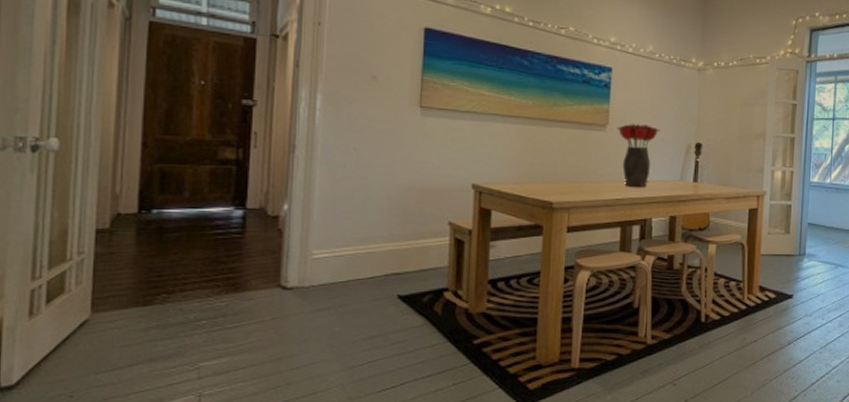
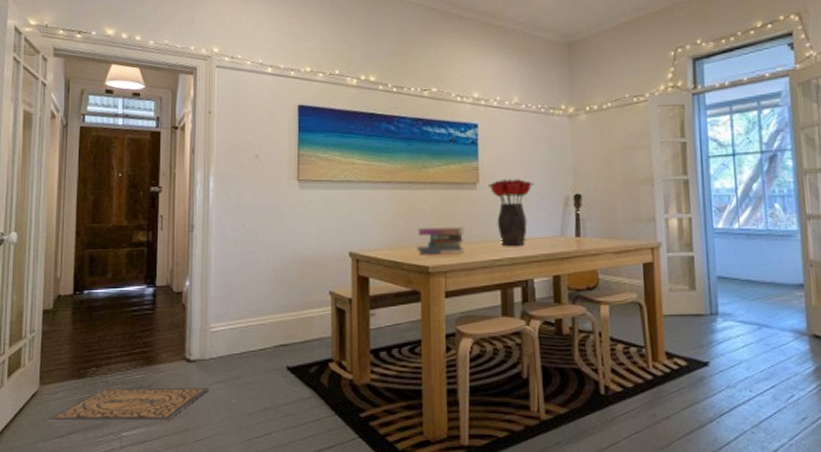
doormat: none [100,316,308,352] -> present [46,388,209,421]
books: none [542,165,591,192] -> present [417,227,464,255]

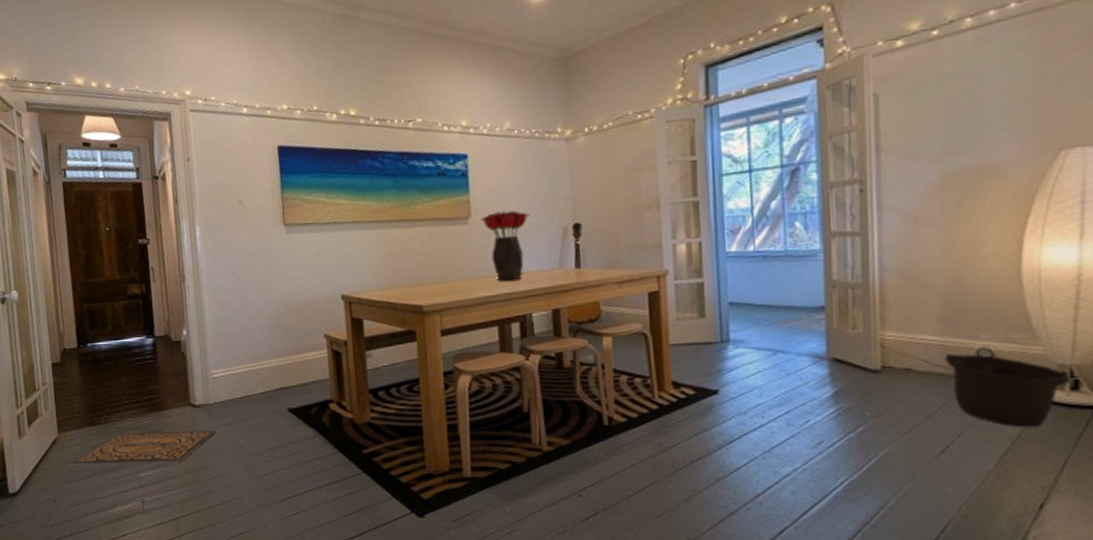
books: present [417,227,464,255] -> none [409,264,458,295]

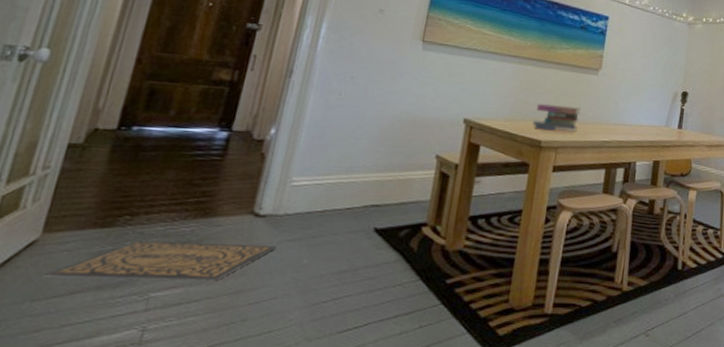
books: none [409,264,458,295] -> present [532,104,581,133]
bouquet: present [481,211,530,283] -> none [609,70,650,132]

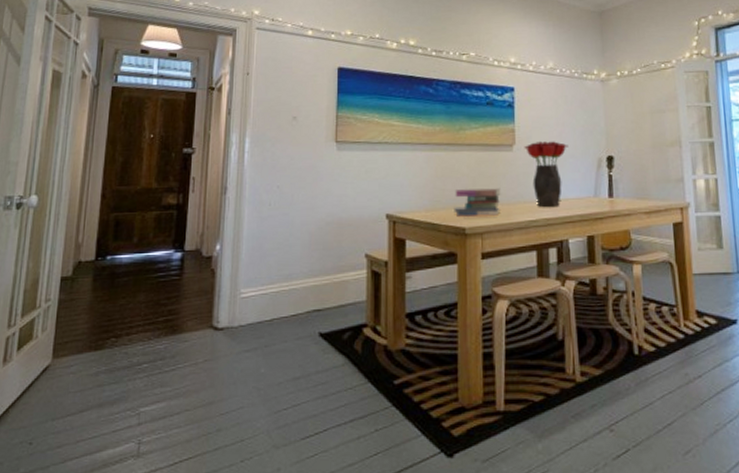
doormat: present [42,241,277,280] -> none [57,357,237,398]
bouquet: none [609,70,650,132] -> present [524,141,569,208]

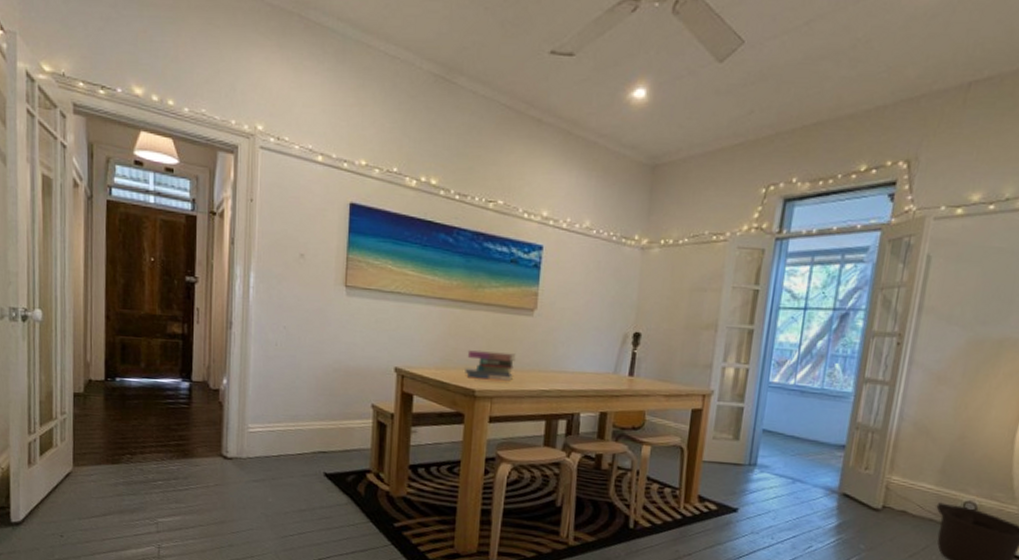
bouquet: present [524,141,569,208] -> none [546,309,594,380]

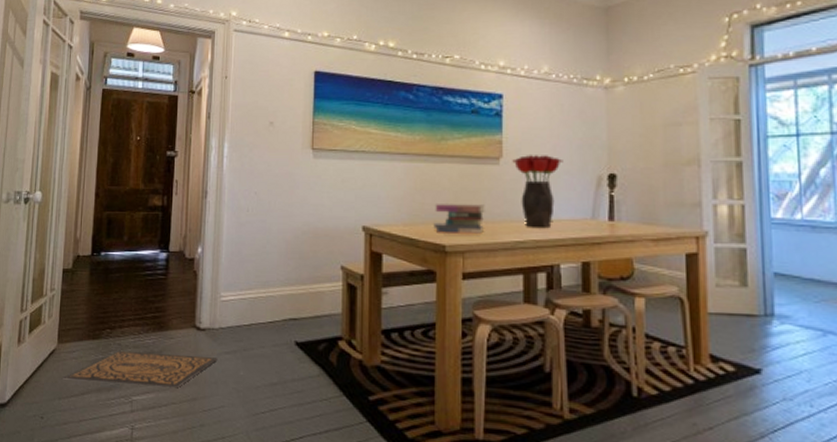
doormat: none [81,476,246,511] -> present [63,351,218,387]
bouquet: none [546,309,594,380] -> present [512,155,563,229]

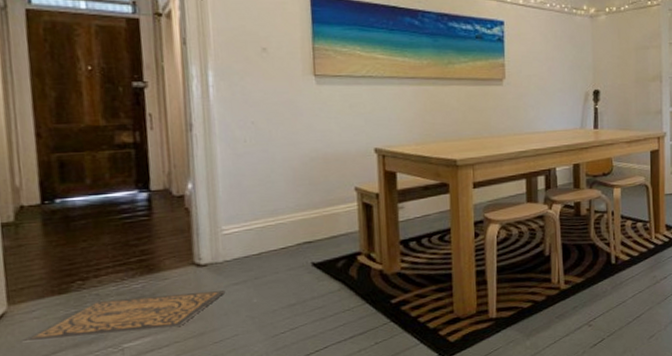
books: present [433,204,485,234] -> none [444,121,491,149]
bouquet: present [512,155,563,229] -> none [514,76,557,140]

